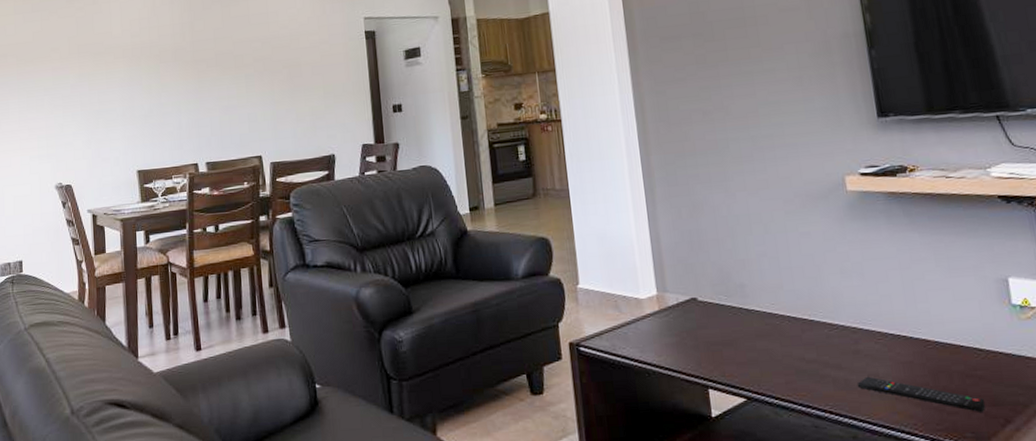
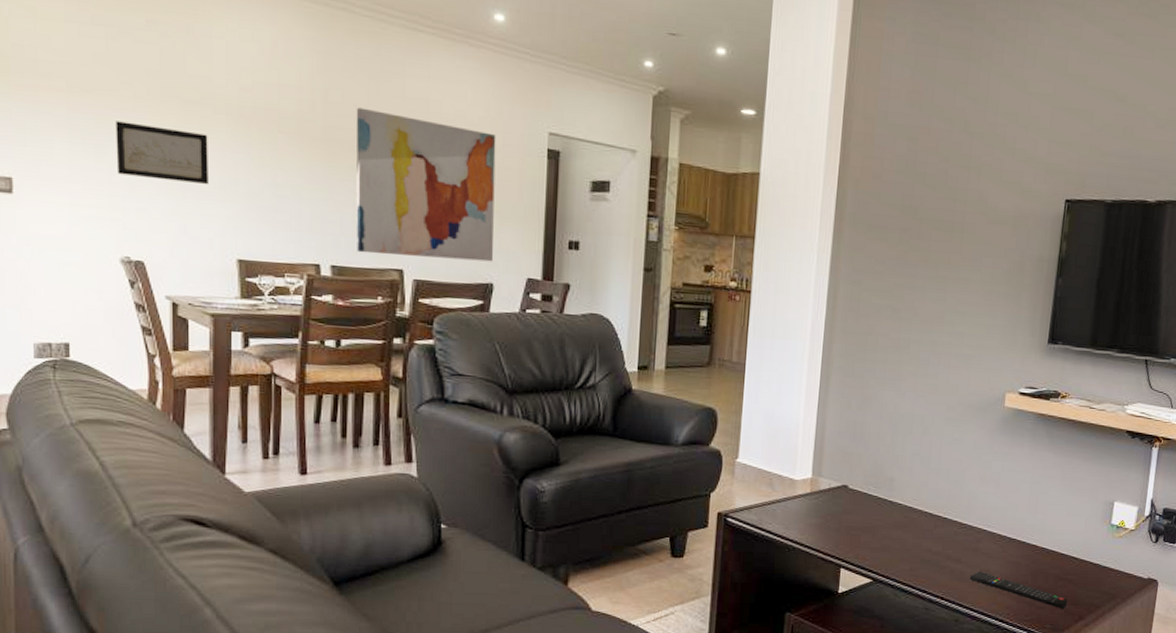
wall art: none [49,76,113,119] -> present [115,121,208,185]
wall art: none [214,28,333,148] -> present [356,107,496,262]

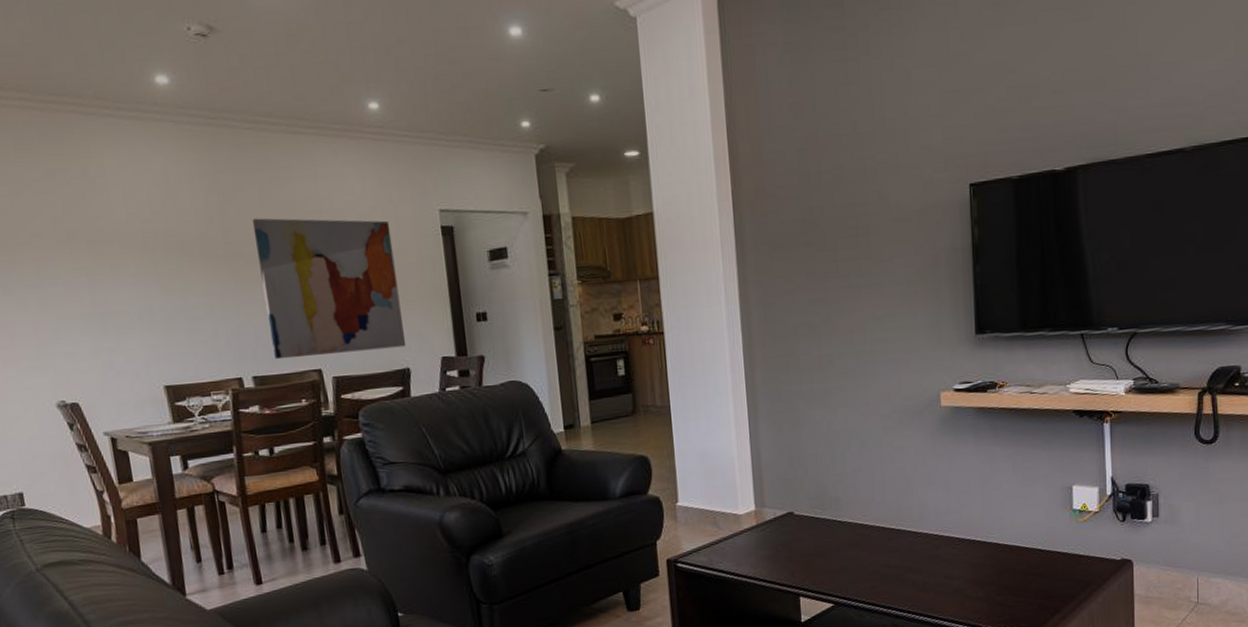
wall art: present [115,121,208,185] -> none [31,270,126,323]
remote control: present [969,571,1068,610] -> none [933,578,1041,606]

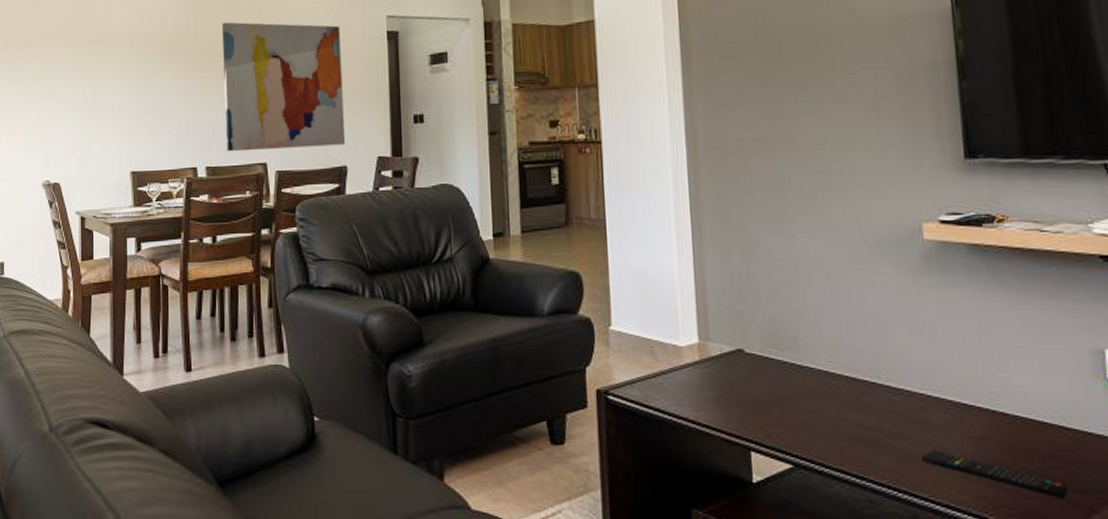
remote control: none [933,578,1041,606] -> present [920,449,1069,500]

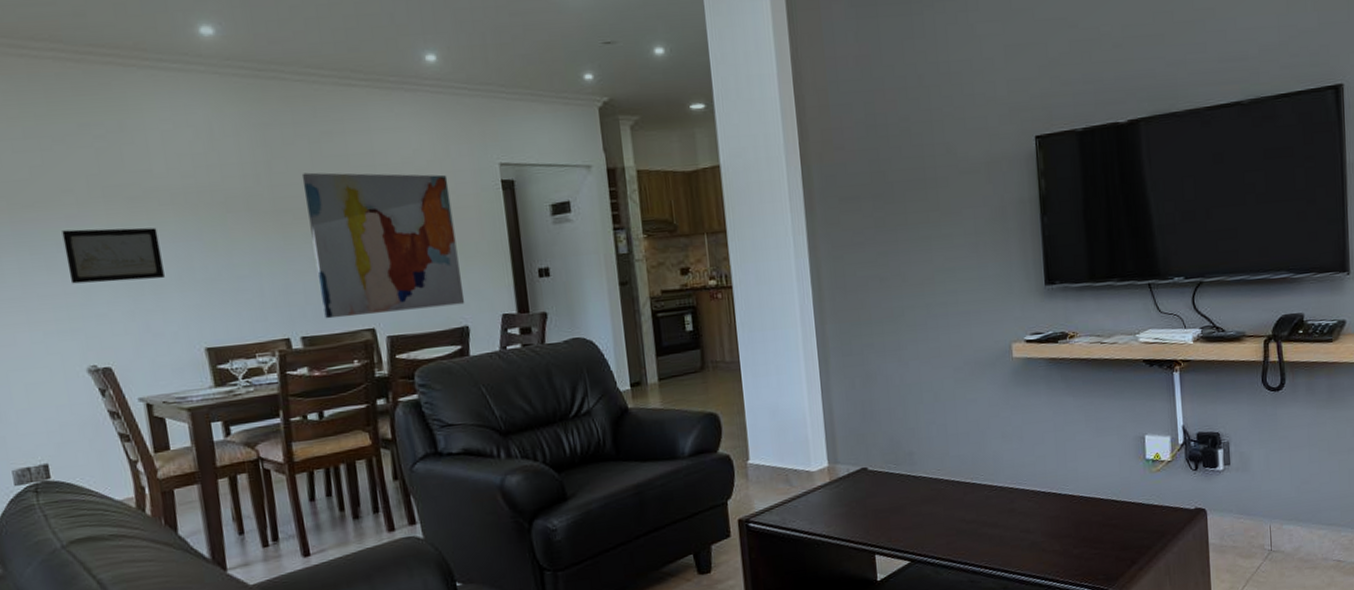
wall art: none [40,66,108,111] -> present [62,227,165,284]
remote control: present [920,449,1069,500] -> none [1010,532,1117,558]

